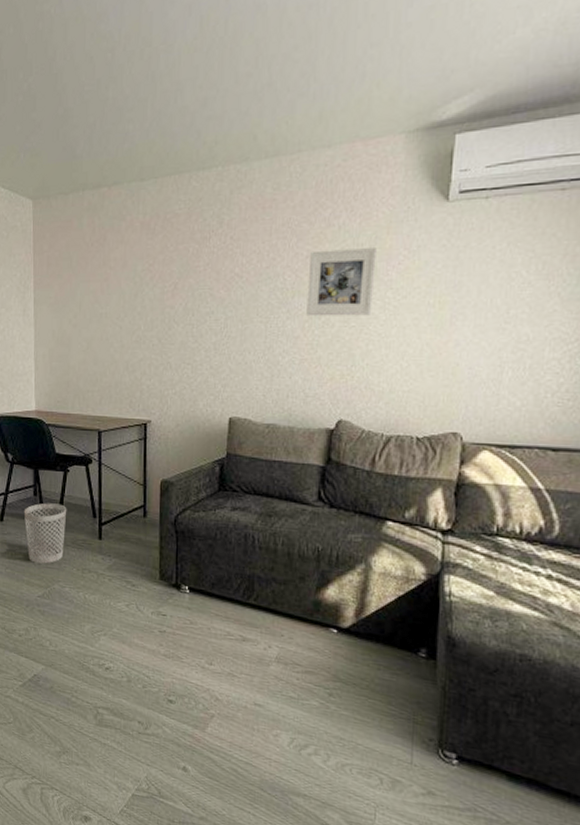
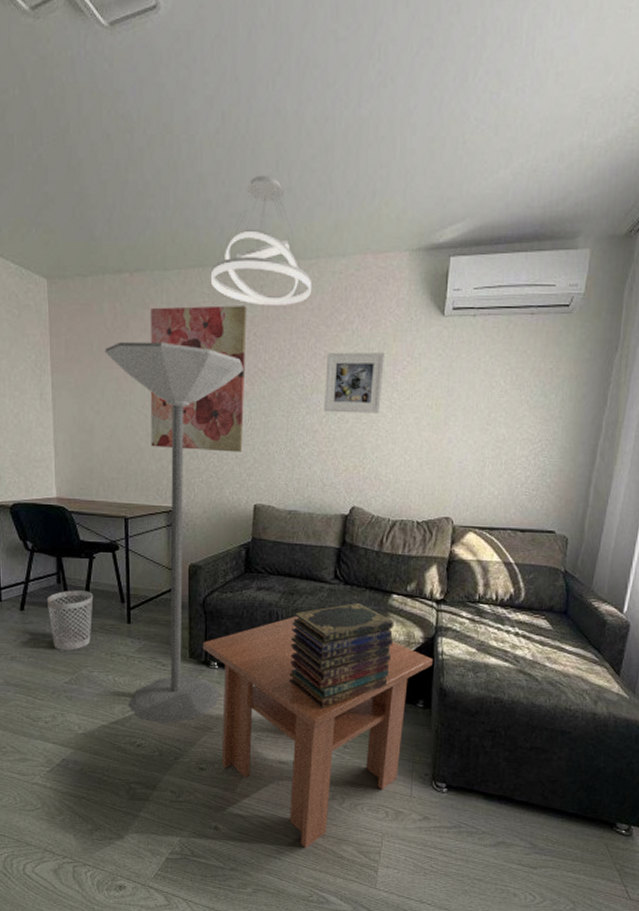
floor lamp: none [83,252,219,649] -> present [105,341,243,724]
wall art: none [125,209,224,362] -> present [150,305,248,453]
coffee table: none [173,540,438,808] -> present [202,615,433,849]
pendant light: none [187,73,294,207] -> present [211,175,313,305]
book stack: none [265,528,389,649] -> present [289,602,394,709]

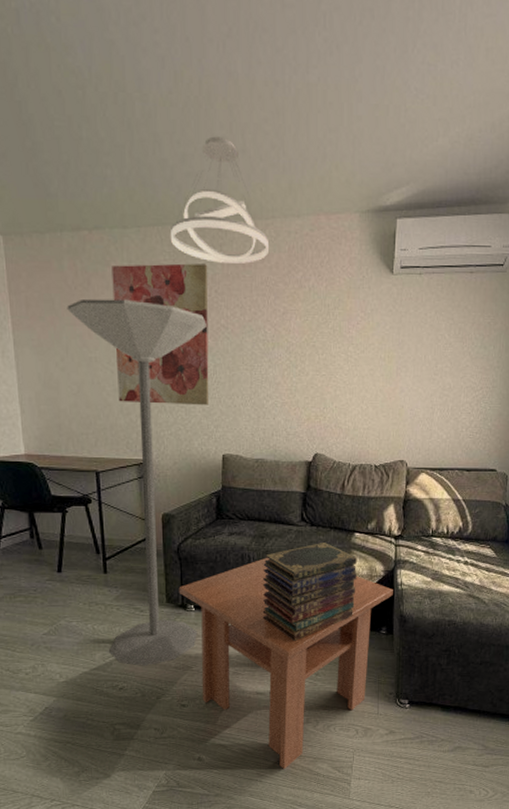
wastebasket: present [46,590,94,651] -> none [20,544,69,603]
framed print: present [324,352,385,414] -> none [285,308,340,366]

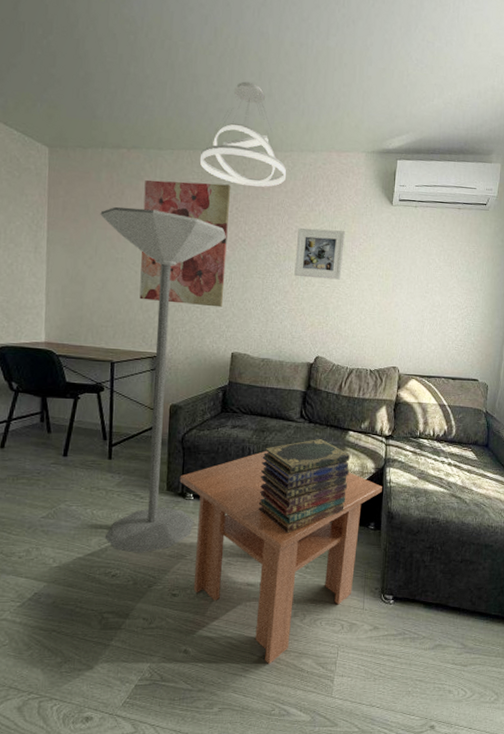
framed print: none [285,308,340,366] -> present [294,227,345,280]

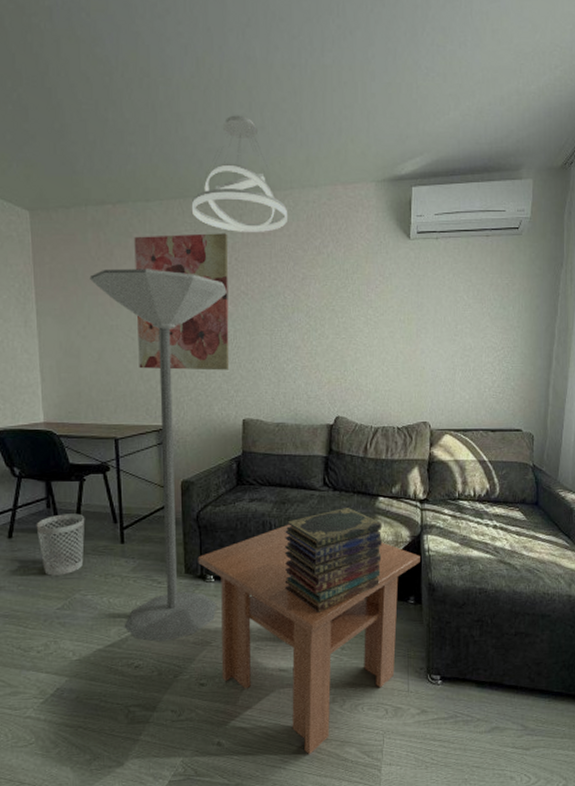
wastebasket: none [28,428,77,486] -> present [36,513,85,576]
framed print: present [294,227,345,280] -> none [304,274,359,330]

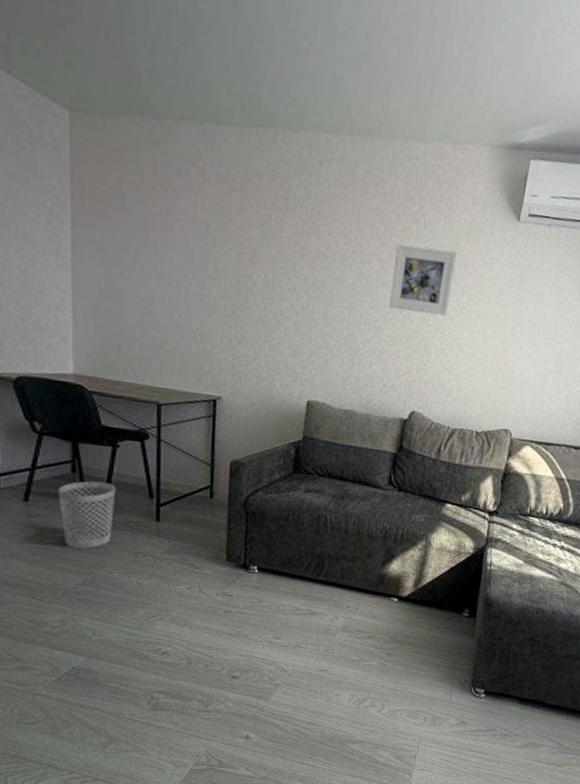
floor lamp: present [89,268,227,642] -> none [140,200,304,630]
wall art: present [134,233,230,371] -> none [192,166,312,343]
pendant light: present [192,115,288,232] -> none [272,31,386,186]
coffee table: present [198,524,420,755] -> none [241,520,481,755]
book stack: present [284,507,383,614] -> none [334,509,446,617]
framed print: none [304,274,359,330] -> present [389,243,457,317]

